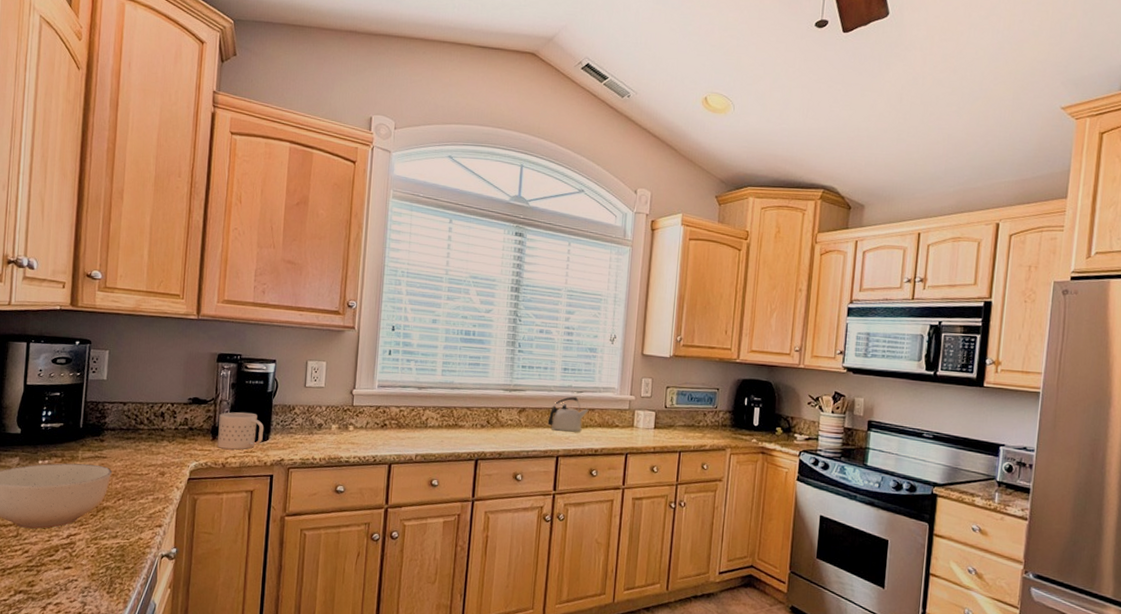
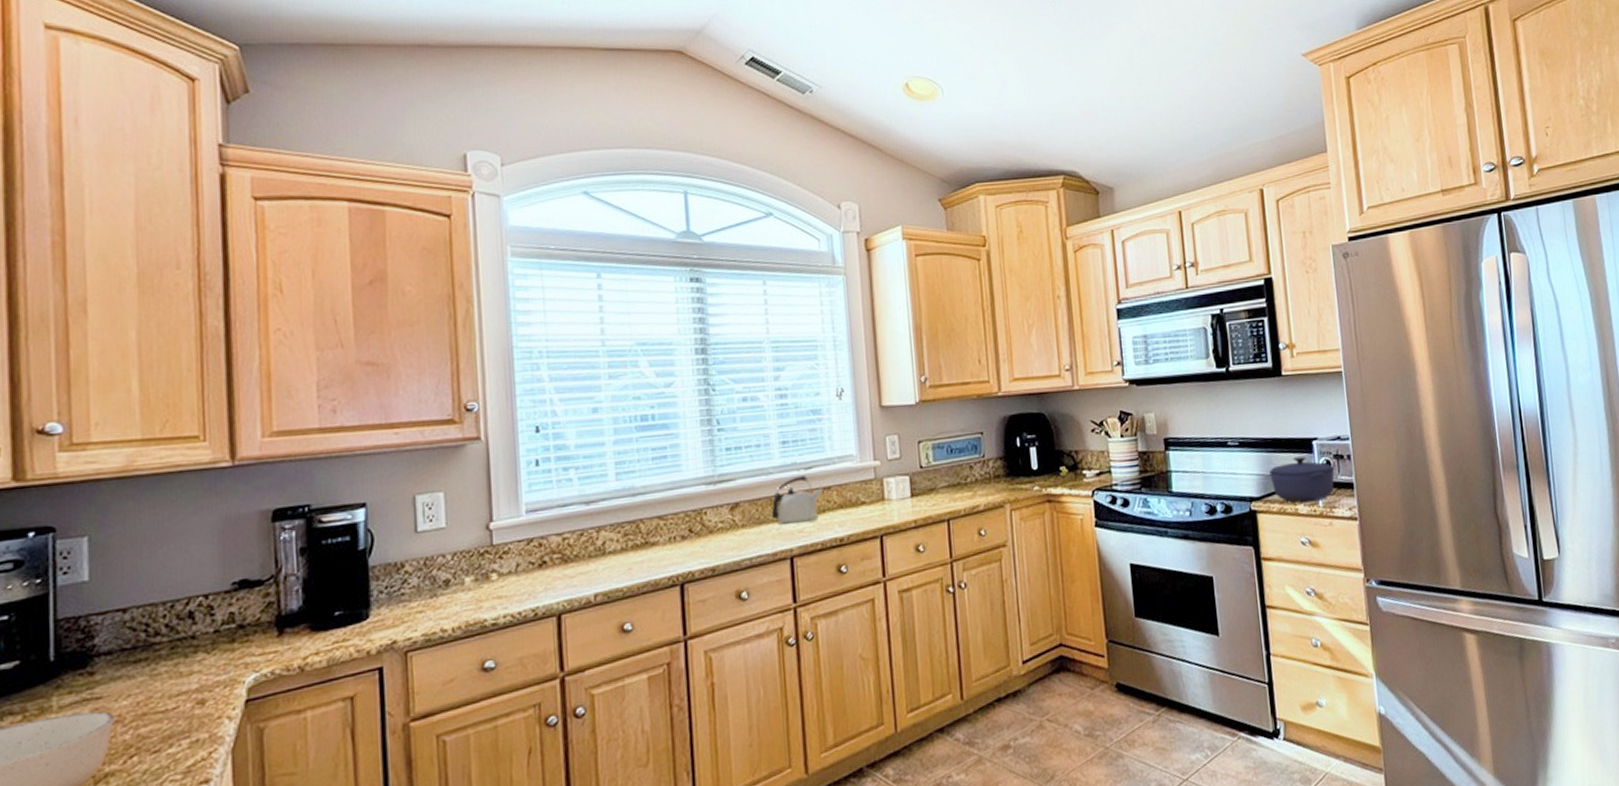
mug: present [217,412,264,450] -> none [285,584,360,646]
cooking pot: none [955,456,1015,497] -> present [1269,455,1334,502]

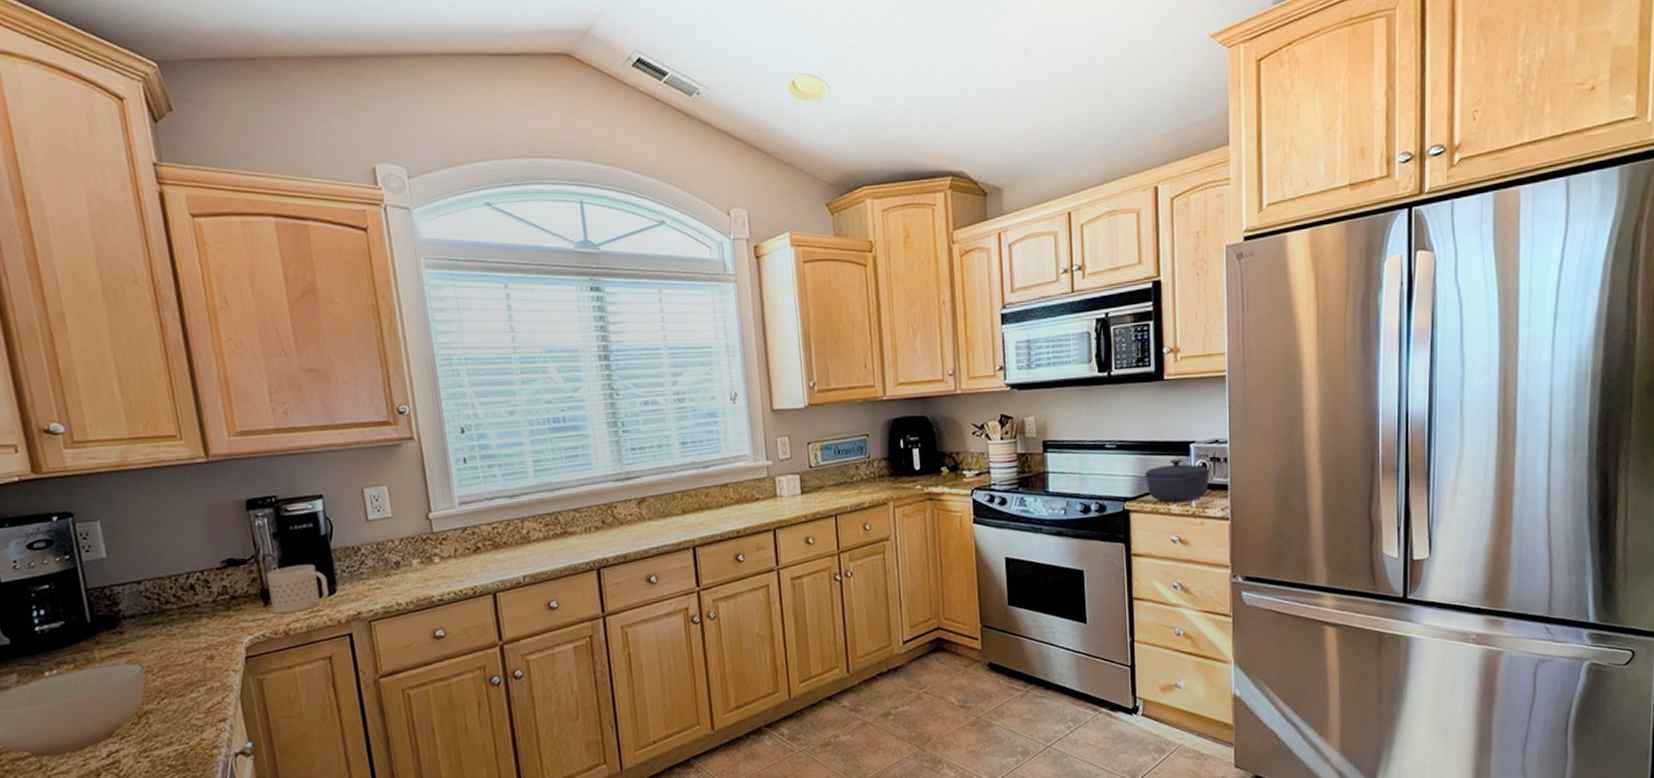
mug: none [285,584,360,646] -> present [266,564,329,614]
kettle: present [772,475,824,526] -> none [675,474,722,519]

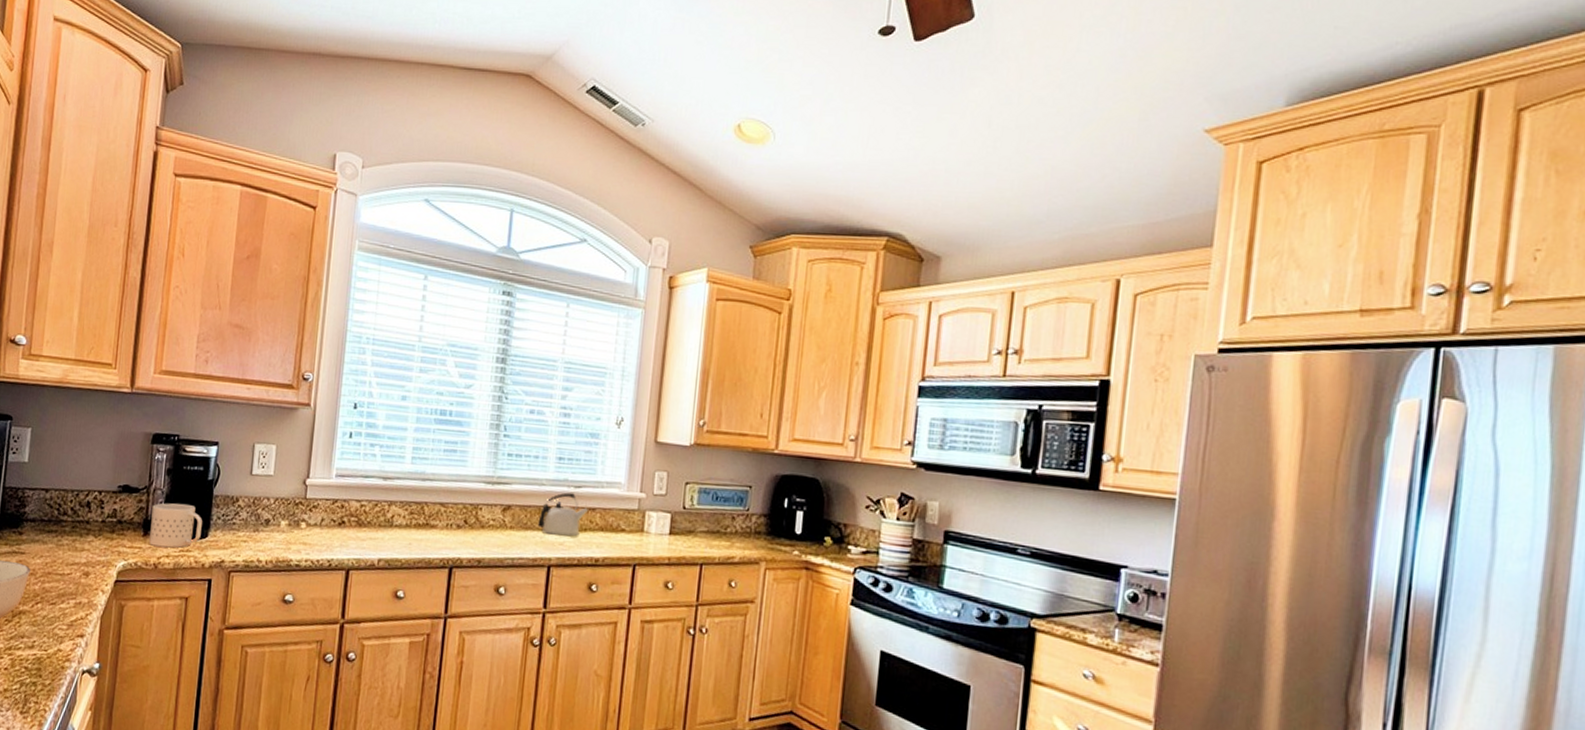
kettle: none [675,474,722,519] -> present [539,492,589,539]
cooking pot: present [1145,458,1210,503] -> none [1060,580,1141,635]

